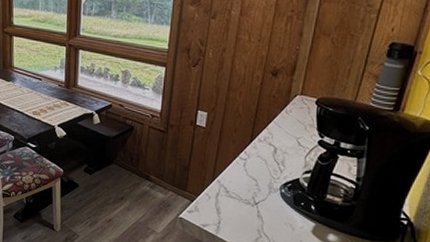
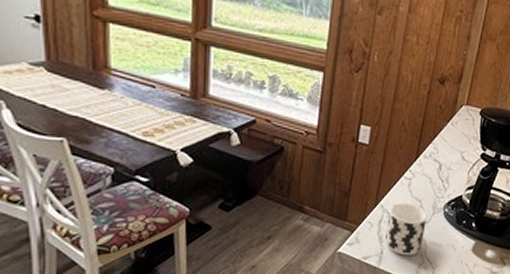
cup: none [221,180,263,229] -> present [384,203,427,255]

